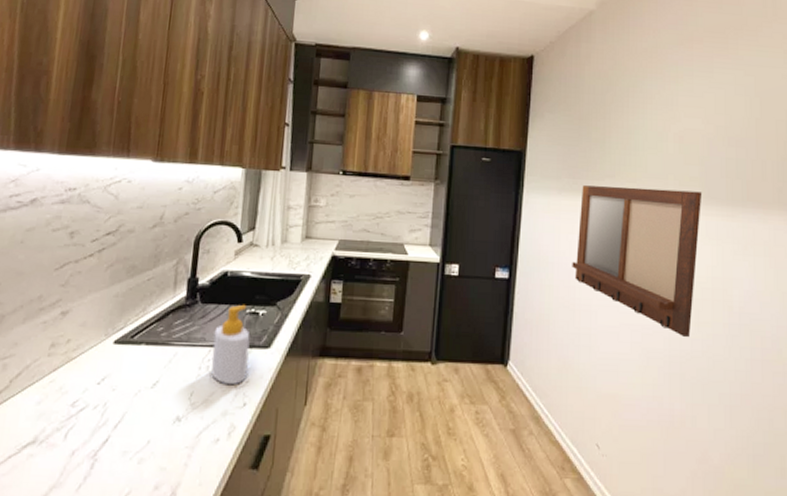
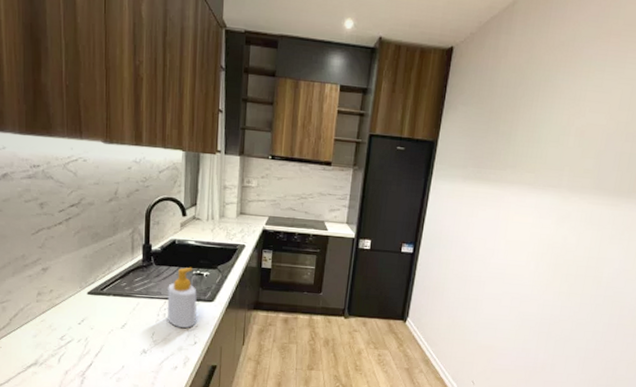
writing board: present [572,185,703,338] -> none [468,174,593,305]

